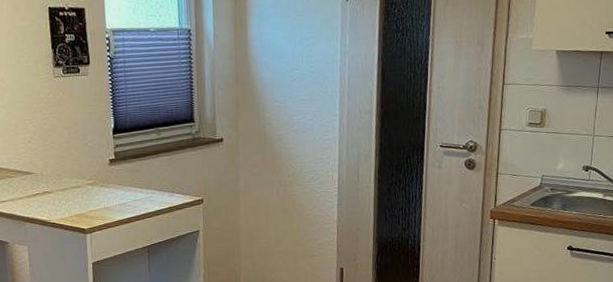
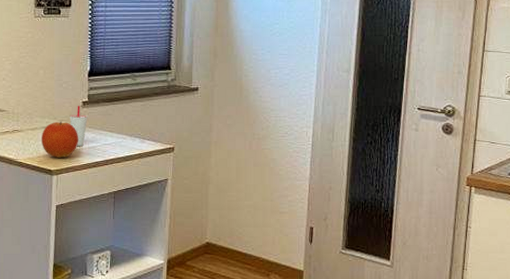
fruit: none [72,180,109,216] -> present [42,121,79,158]
cup: none [98,164,116,203] -> present [69,106,88,146]

